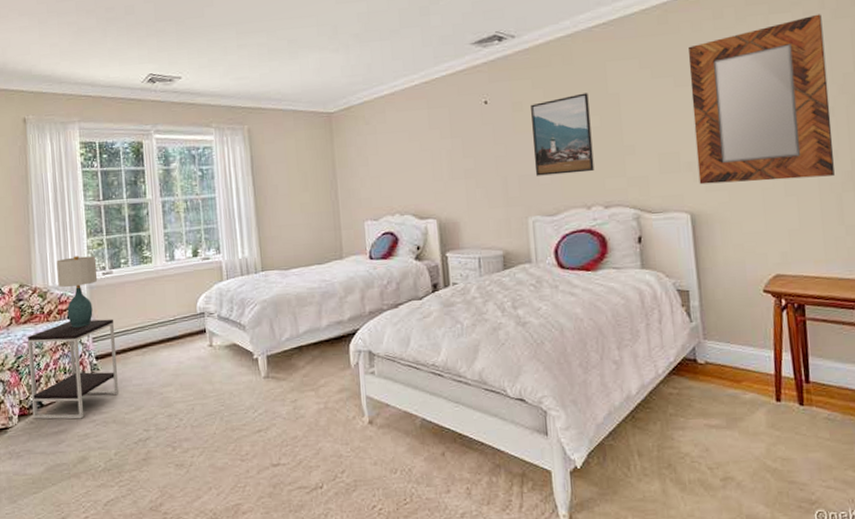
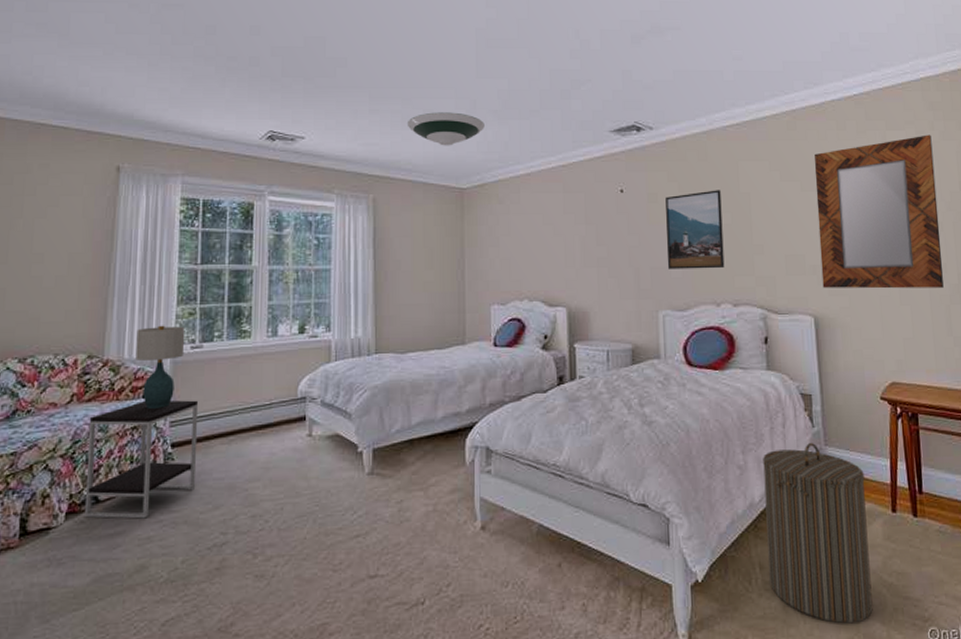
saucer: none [273,39,347,74] -> present [407,112,485,146]
laundry hamper: none [639,336,756,506] -> present [763,442,873,624]

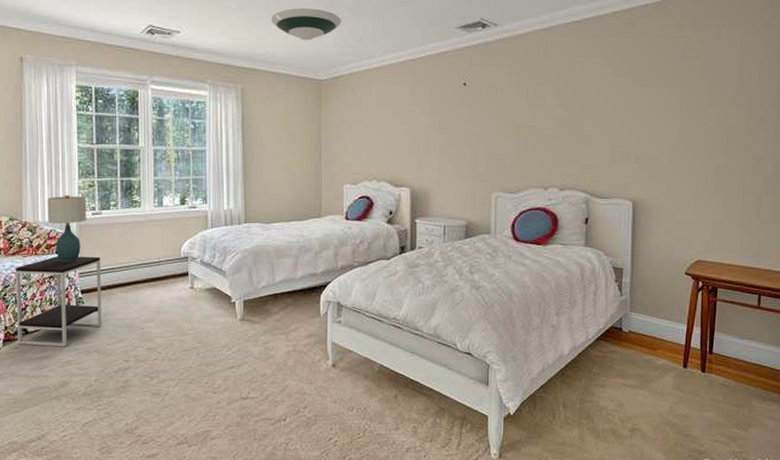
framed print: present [665,190,725,269] -> none [502,84,557,157]
laundry hamper: present [763,442,873,624] -> none [571,308,663,452]
home mirror: present [814,135,944,289] -> none [643,33,767,178]

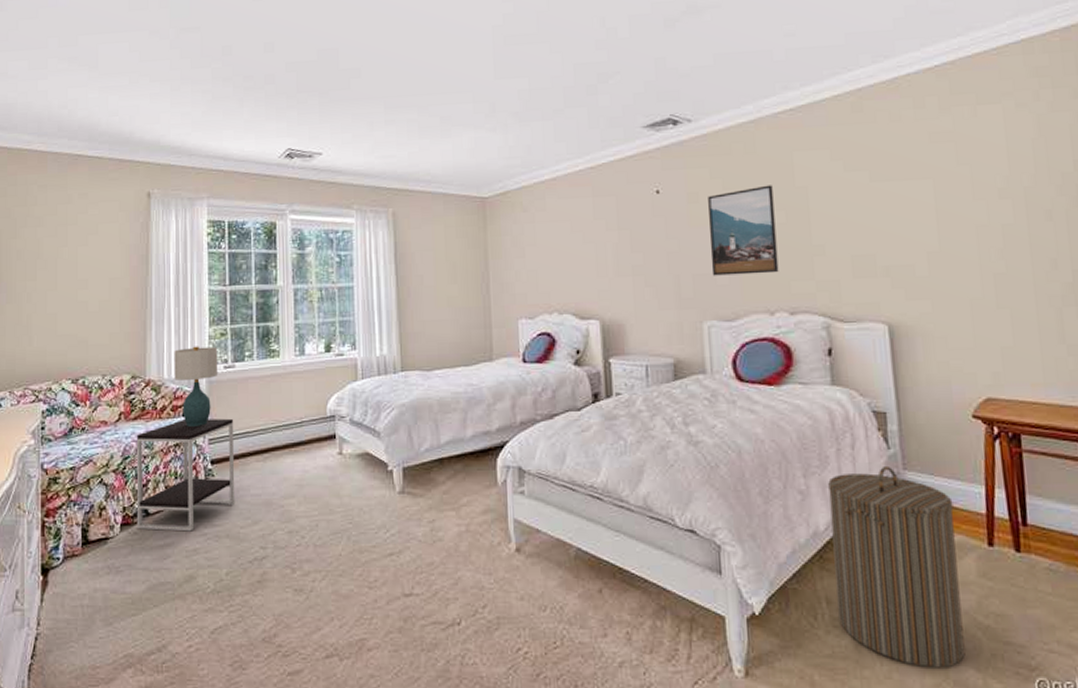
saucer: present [271,8,341,41] -> none [423,117,505,154]
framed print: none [502,84,557,157] -> present [708,185,779,276]
laundry hamper: none [571,308,663,452] -> present [828,465,965,668]

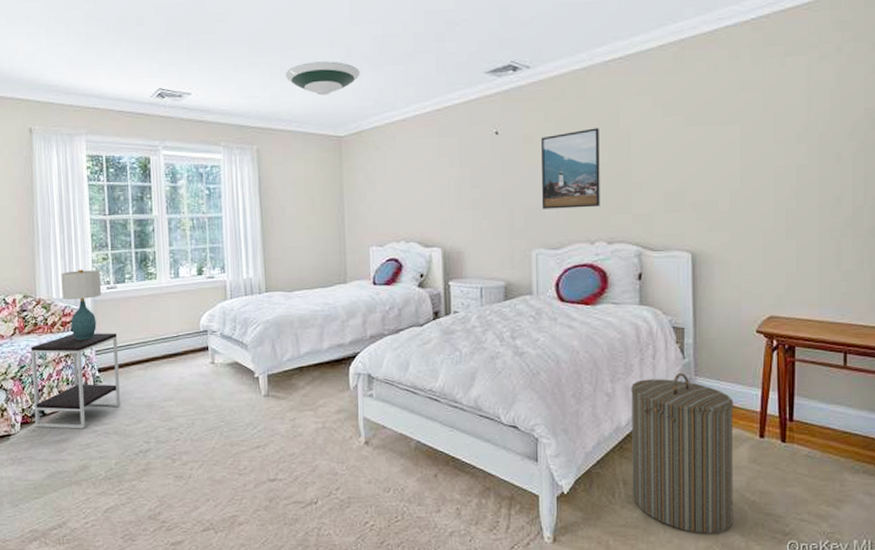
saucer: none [423,117,505,154] -> present [285,61,360,96]

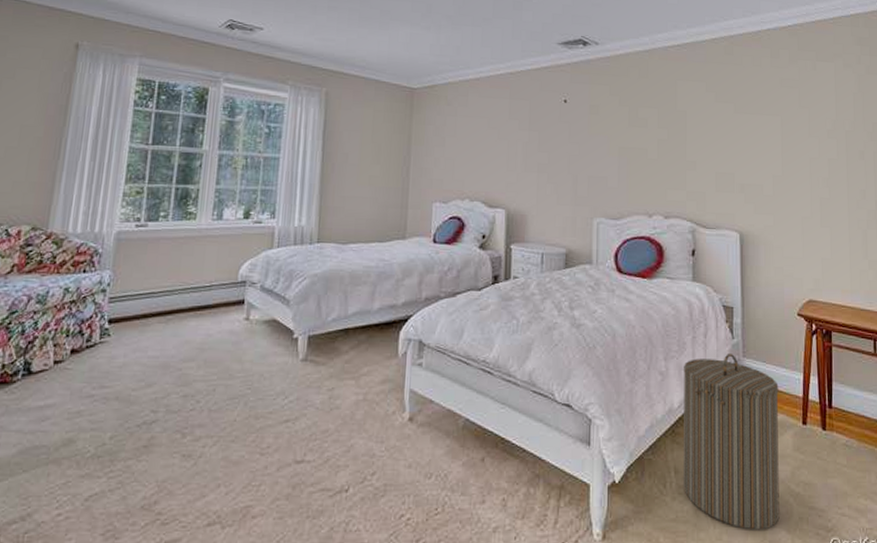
side table: present [31,333,121,429] -> none [16,276,138,393]
table lamp: present [61,269,102,340] -> none [79,202,132,284]
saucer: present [285,61,360,96] -> none [363,13,438,47]
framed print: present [541,128,600,209] -> none [604,106,659,182]

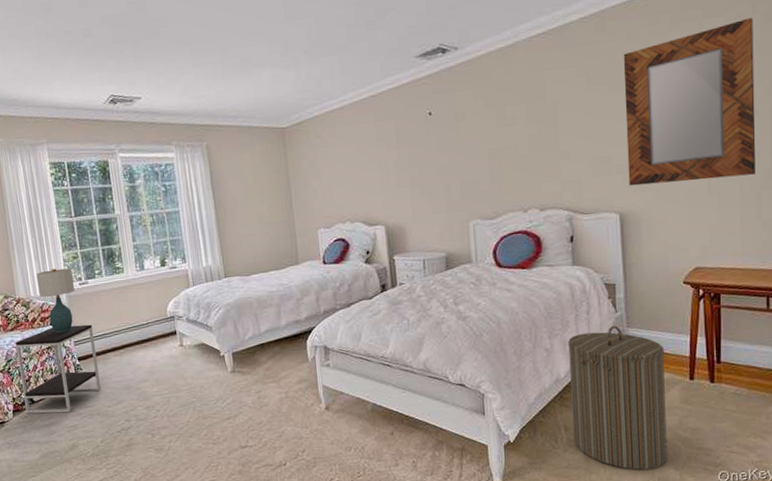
side table: none [16,276,138,393] -> present [16,324,102,414]
table lamp: none [79,202,132,284] -> present [36,268,75,333]
home mirror: none [748,68,862,213] -> present [623,17,756,186]

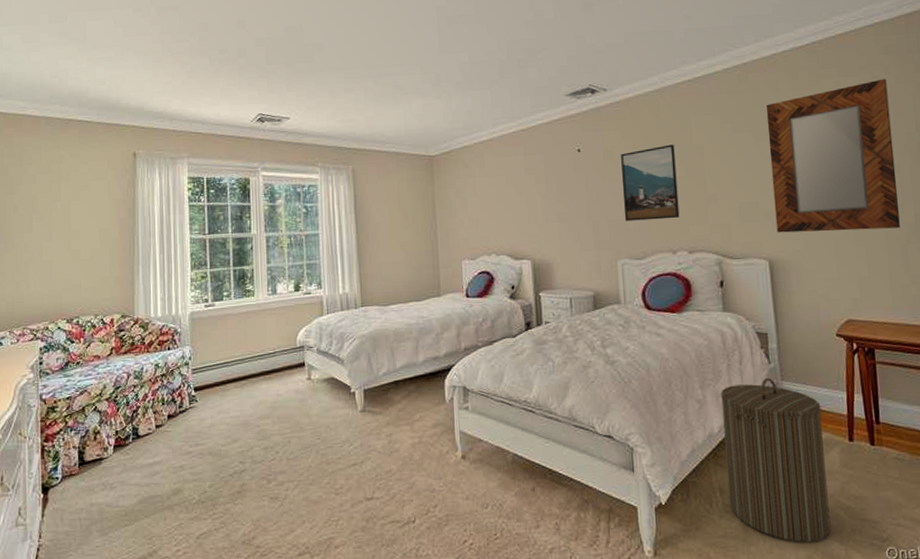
side table: present [16,324,102,414] -> none [127,350,217,451]
table lamp: present [36,268,75,333] -> none [159,288,200,359]
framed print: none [472,101,531,183] -> present [621,144,680,221]

